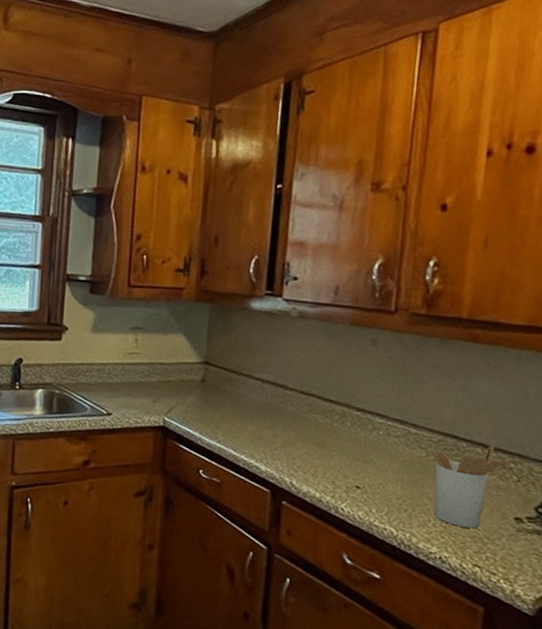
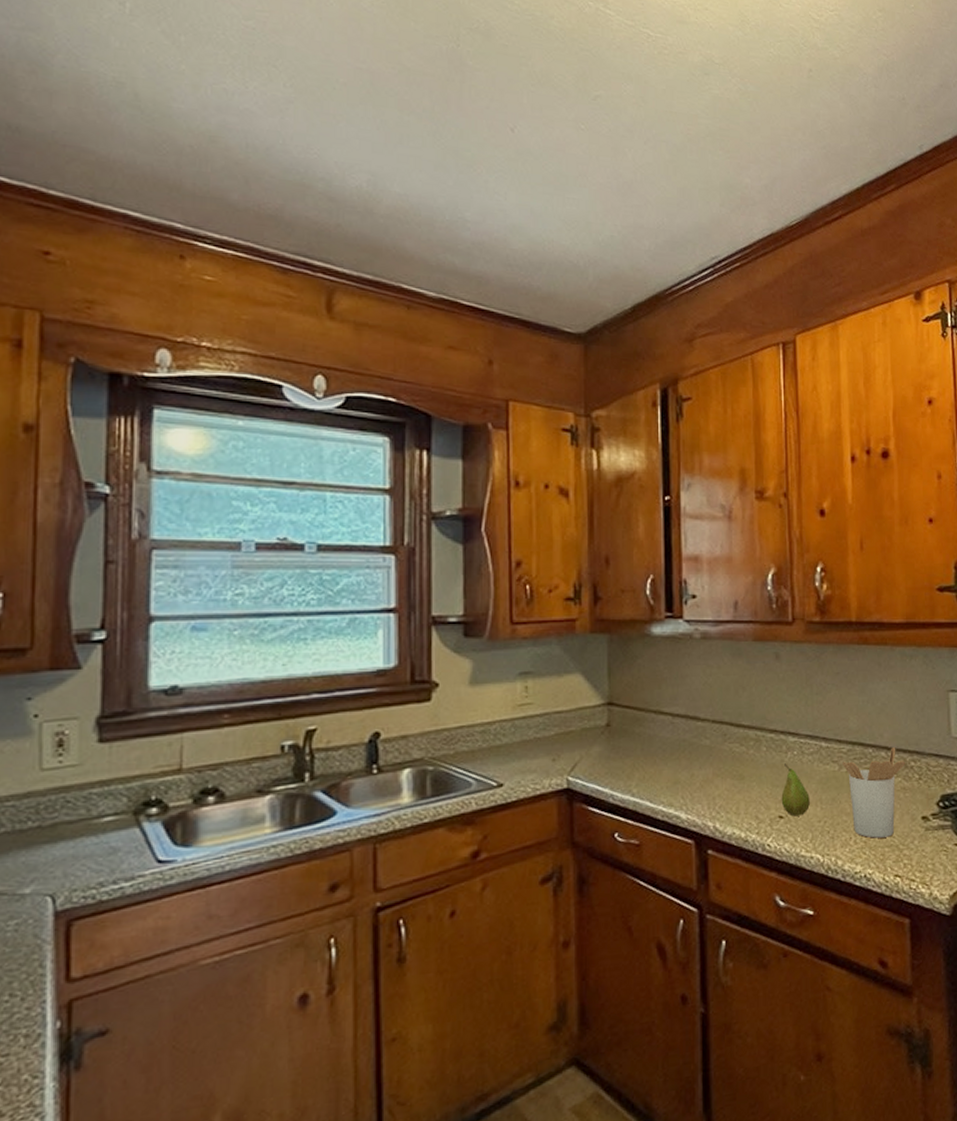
fruit: none [360,441,391,491] -> present [781,764,810,817]

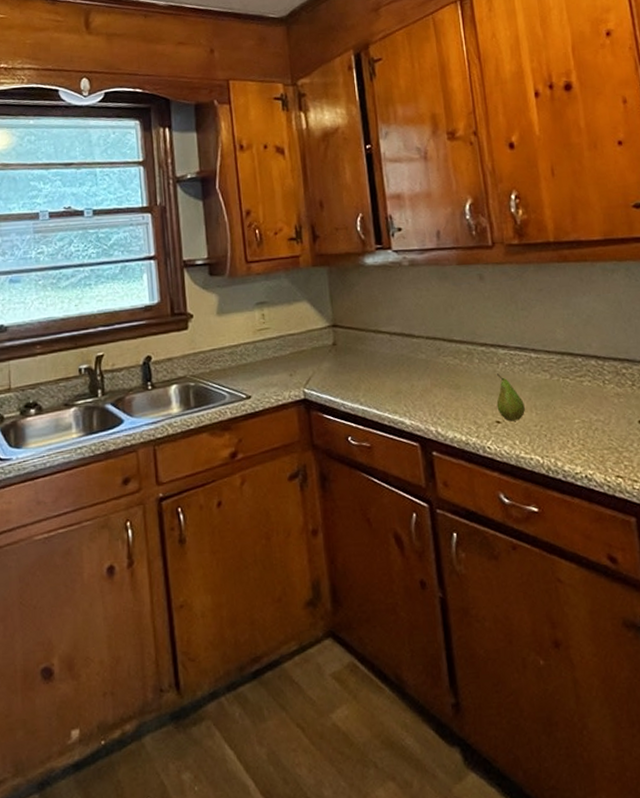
utensil holder: present [843,746,905,838] -> none [553,355,616,441]

